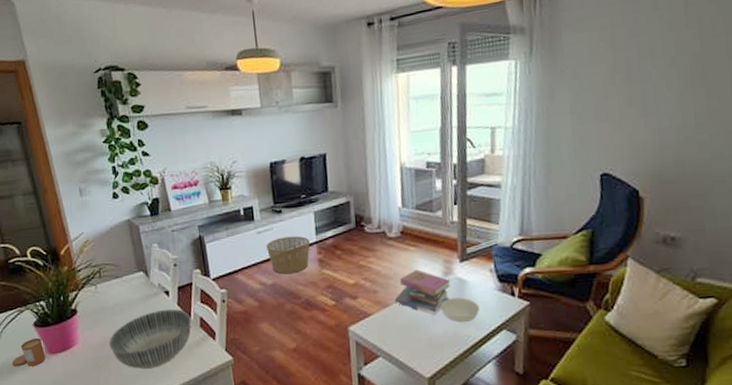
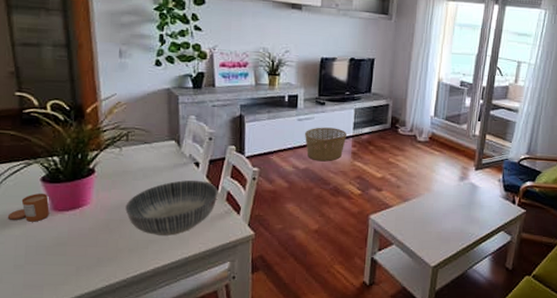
books: present [394,269,450,316] -> none [414,172,464,213]
bowl: present [440,297,479,324] -> none [452,200,485,222]

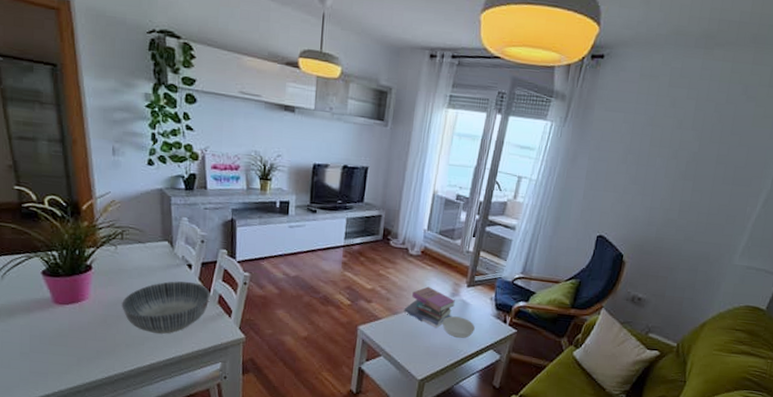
candle: present [7,193,50,222] -> none [12,285,51,313]
basket: present [305,127,347,162] -> none [296,235,338,271]
books: none [414,172,464,213] -> present [404,286,455,329]
bowl: none [452,200,485,222] -> present [442,316,475,339]

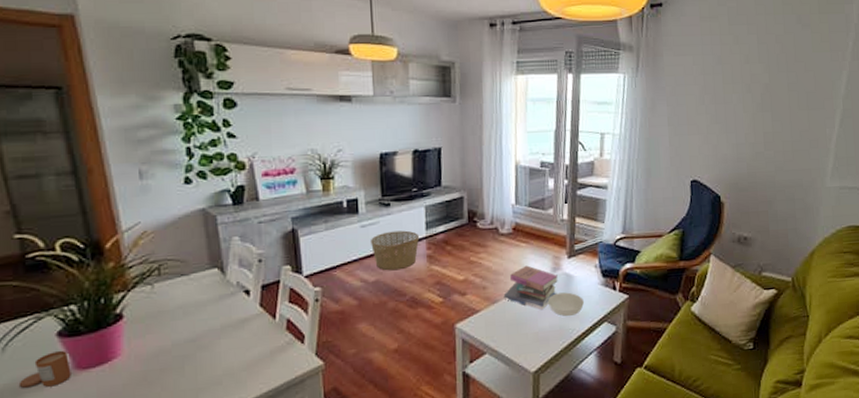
candle: none [12,285,51,313] -> present [18,350,71,388]
bowl: present [122,281,210,334] -> none [165,310,276,382]
basket: none [296,235,338,271] -> present [371,230,420,271]

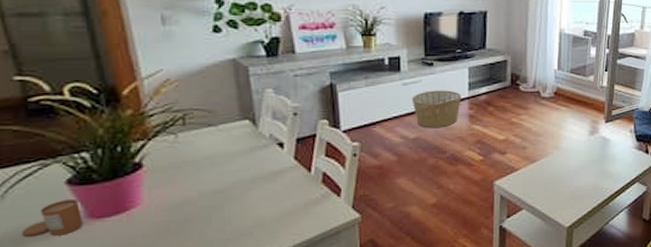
books: present [503,265,558,311] -> none [542,128,595,170]
bowl: present [547,292,584,317] -> none [584,154,618,177]

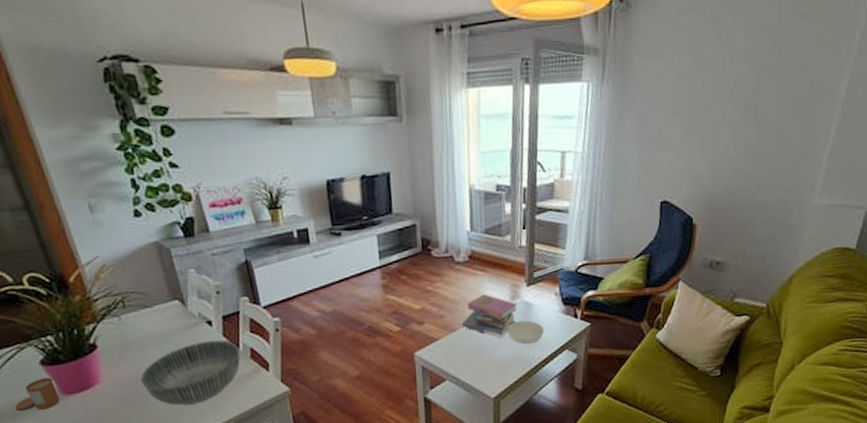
bowl: none [190,163,311,232] -> present [141,340,241,406]
basket: present [412,90,462,129] -> none [324,260,374,301]
books: none [542,128,595,170] -> present [461,294,517,339]
bowl: none [584,154,618,177] -> present [506,320,544,345]

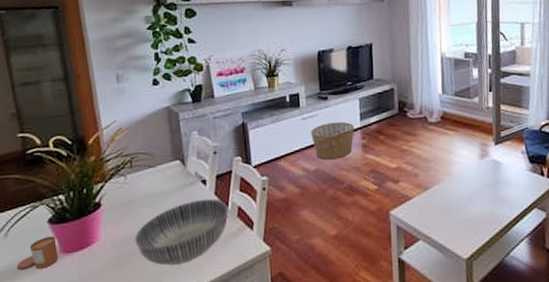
basket: none [324,260,374,301] -> present [311,122,355,160]
books: present [461,294,517,339] -> none [434,153,486,197]
bowl: present [506,320,544,345] -> none [477,178,513,204]

